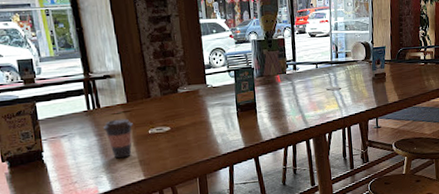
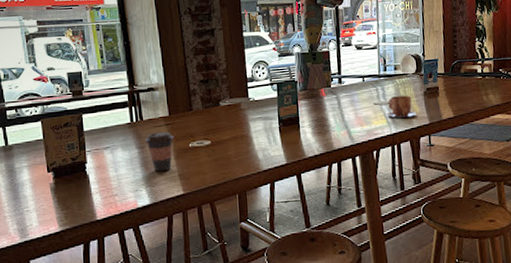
mug: none [338,81,366,103] -> present [387,95,417,118]

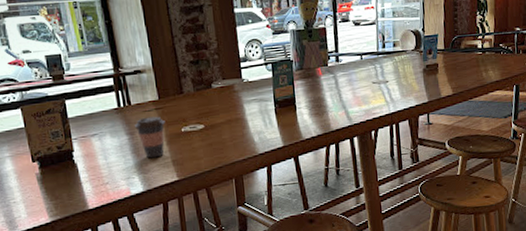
mug: present [387,95,417,118] -> none [385,73,416,97]

